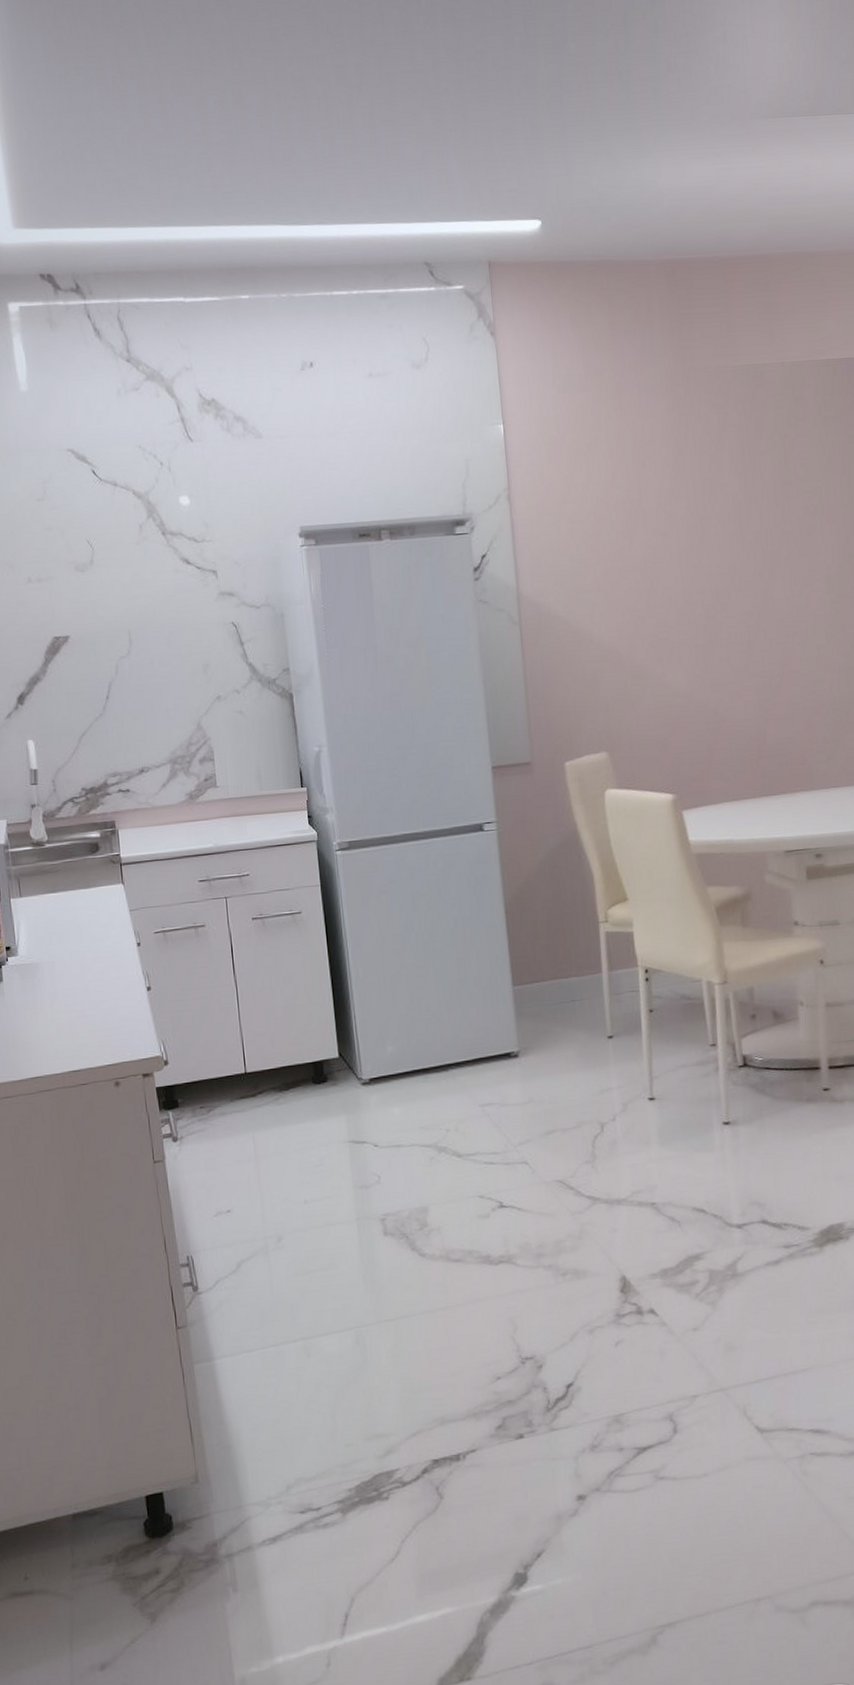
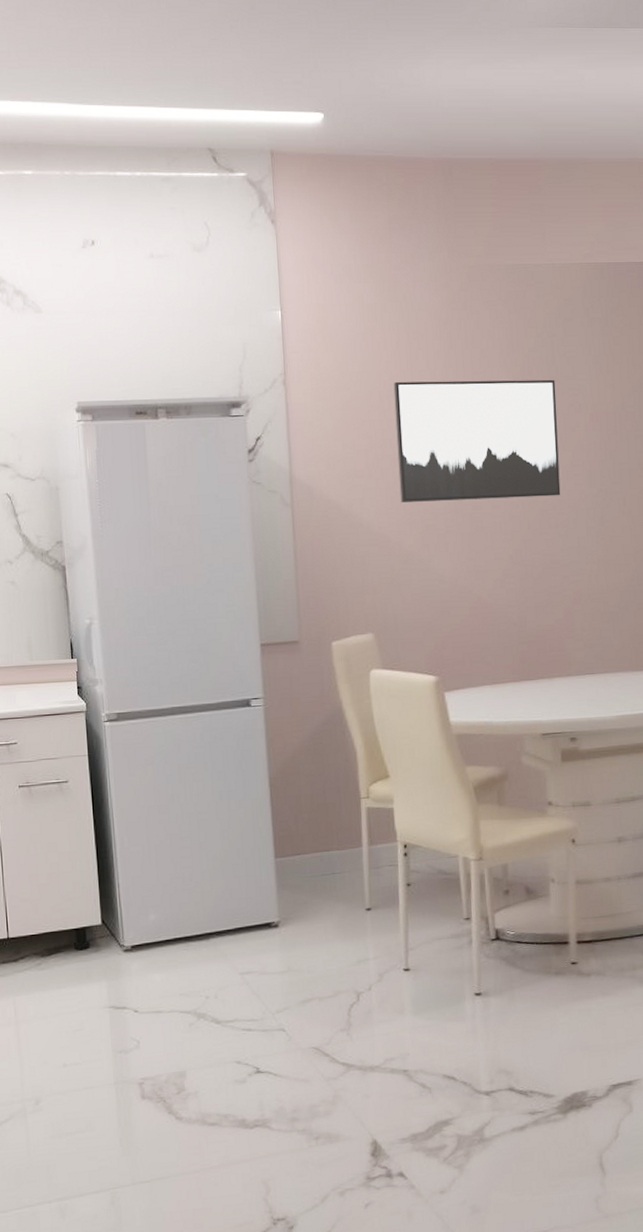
wall art: none [620,482,798,617] -> present [393,379,561,504]

